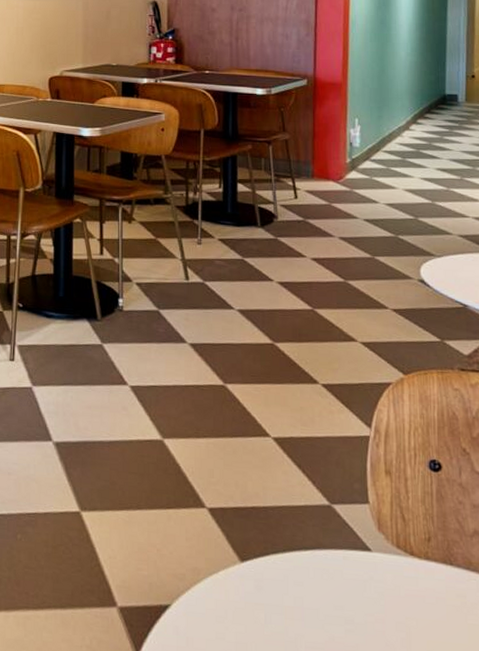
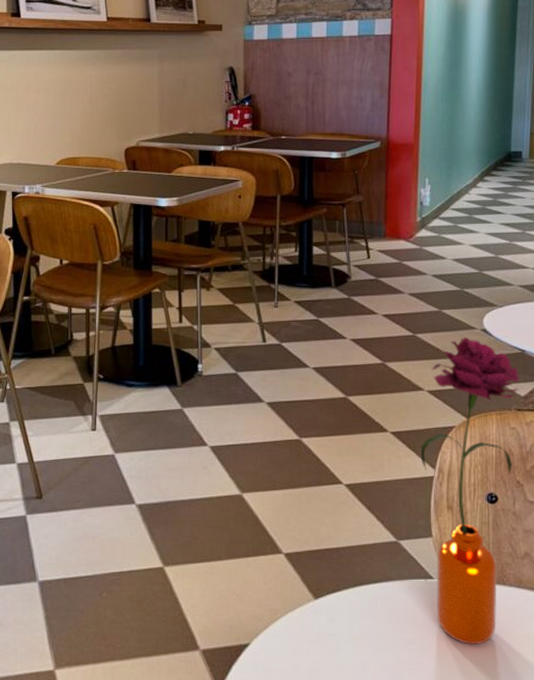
flower: none [354,286,464,632] -> present [420,337,521,645]

